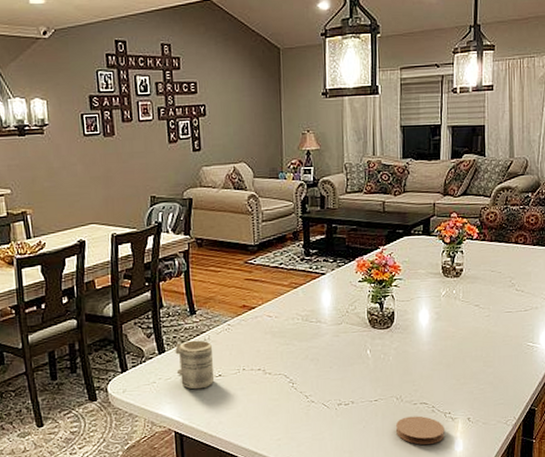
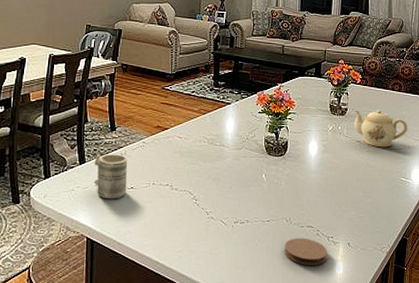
teapot: none [471,268,535,311] -> present [354,110,408,148]

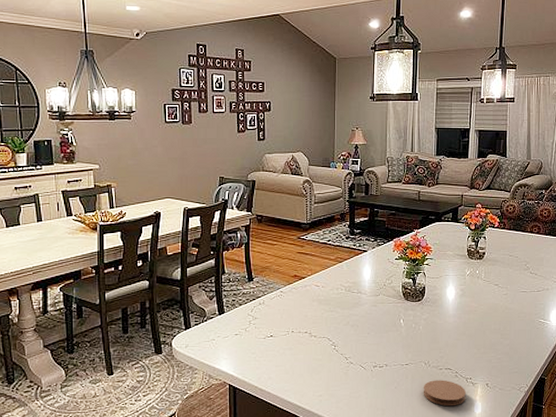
mug: present [93,154,128,199] -> none [233,304,267,348]
teapot: present [354,110,408,148] -> none [492,253,547,290]

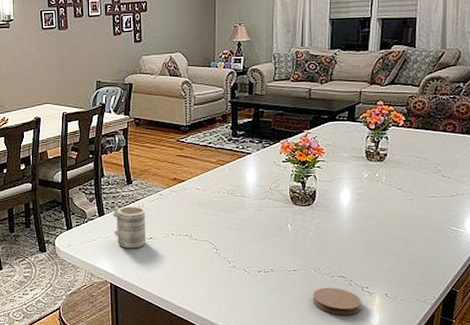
mug: none [233,304,267,348] -> present [113,206,146,249]

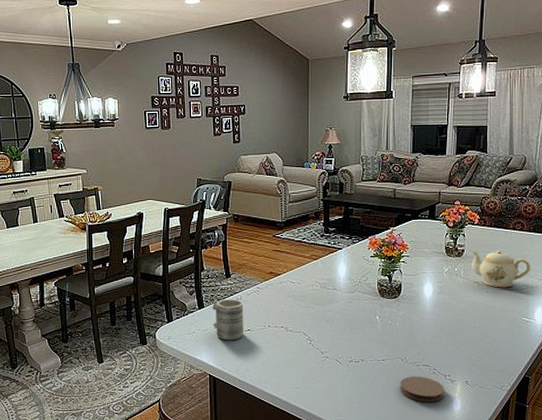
teapot: none [395,154,463,195] -> present [472,250,531,288]

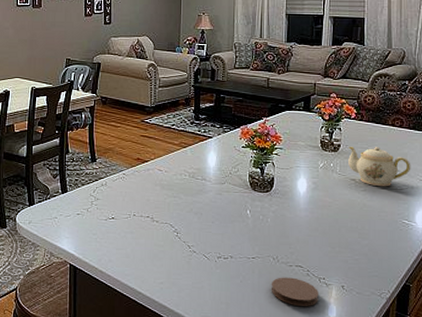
mug: present [212,299,244,341] -> none [75,184,108,229]

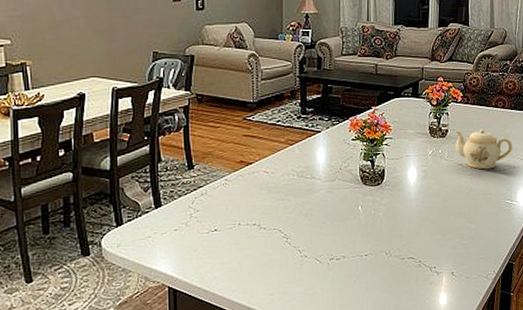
coaster: present [271,277,318,306] -> none [384,270,430,299]

